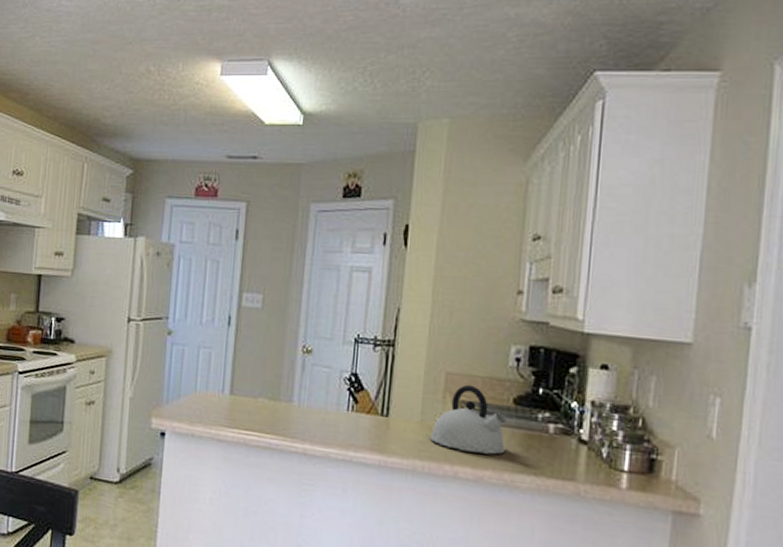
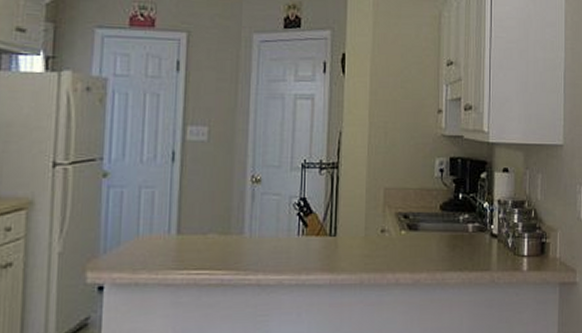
kettle: present [430,384,508,455] -> none [374,197,437,259]

